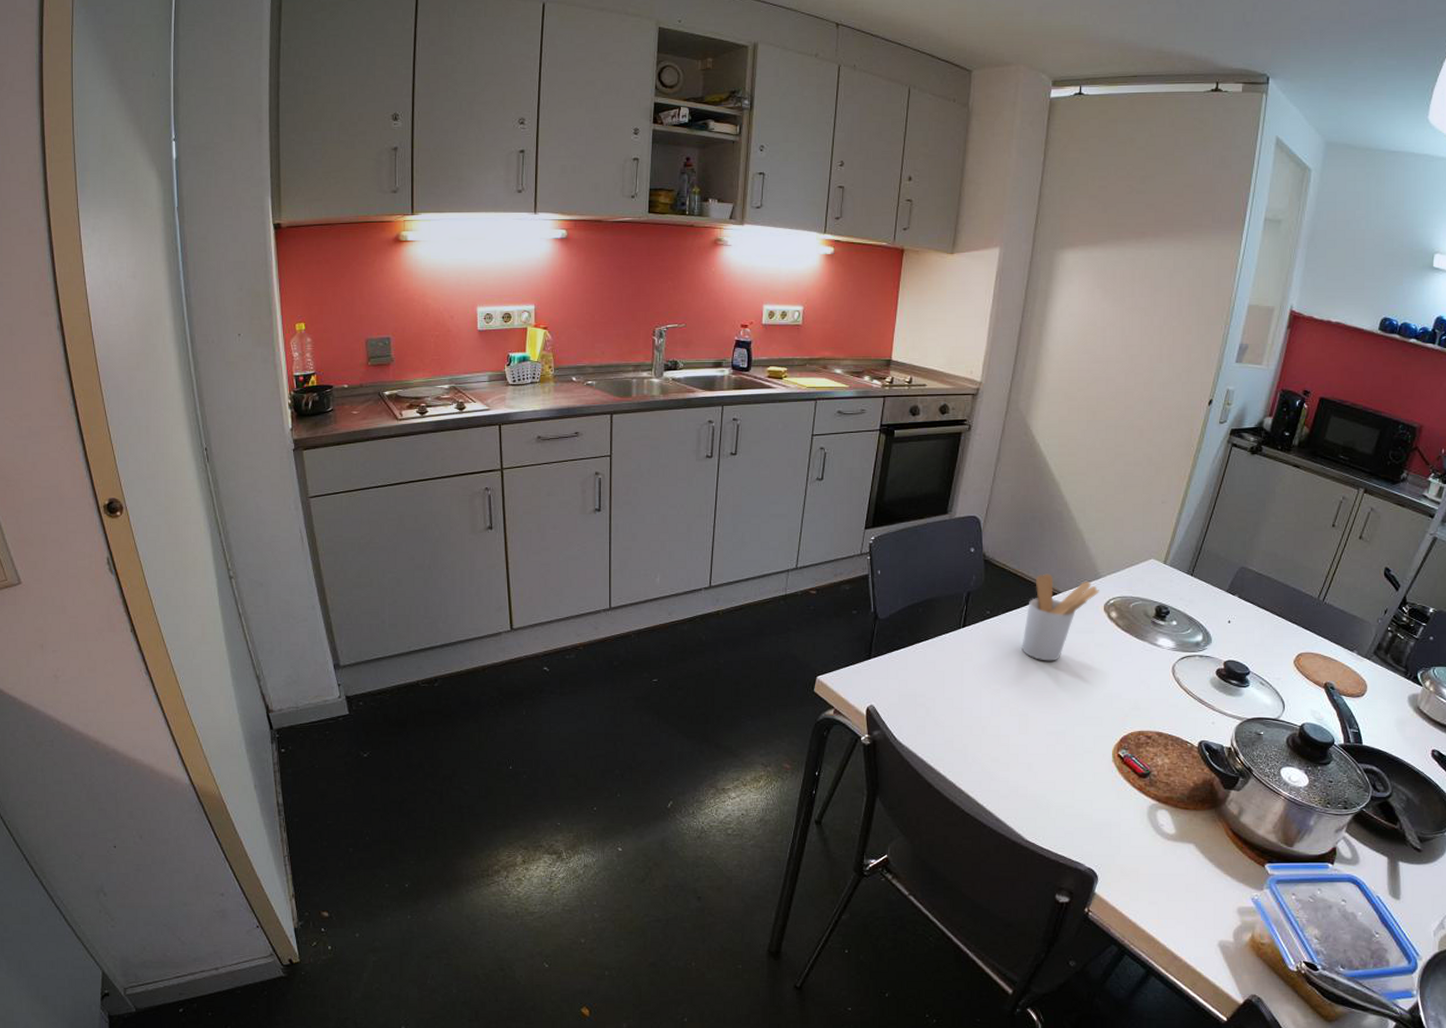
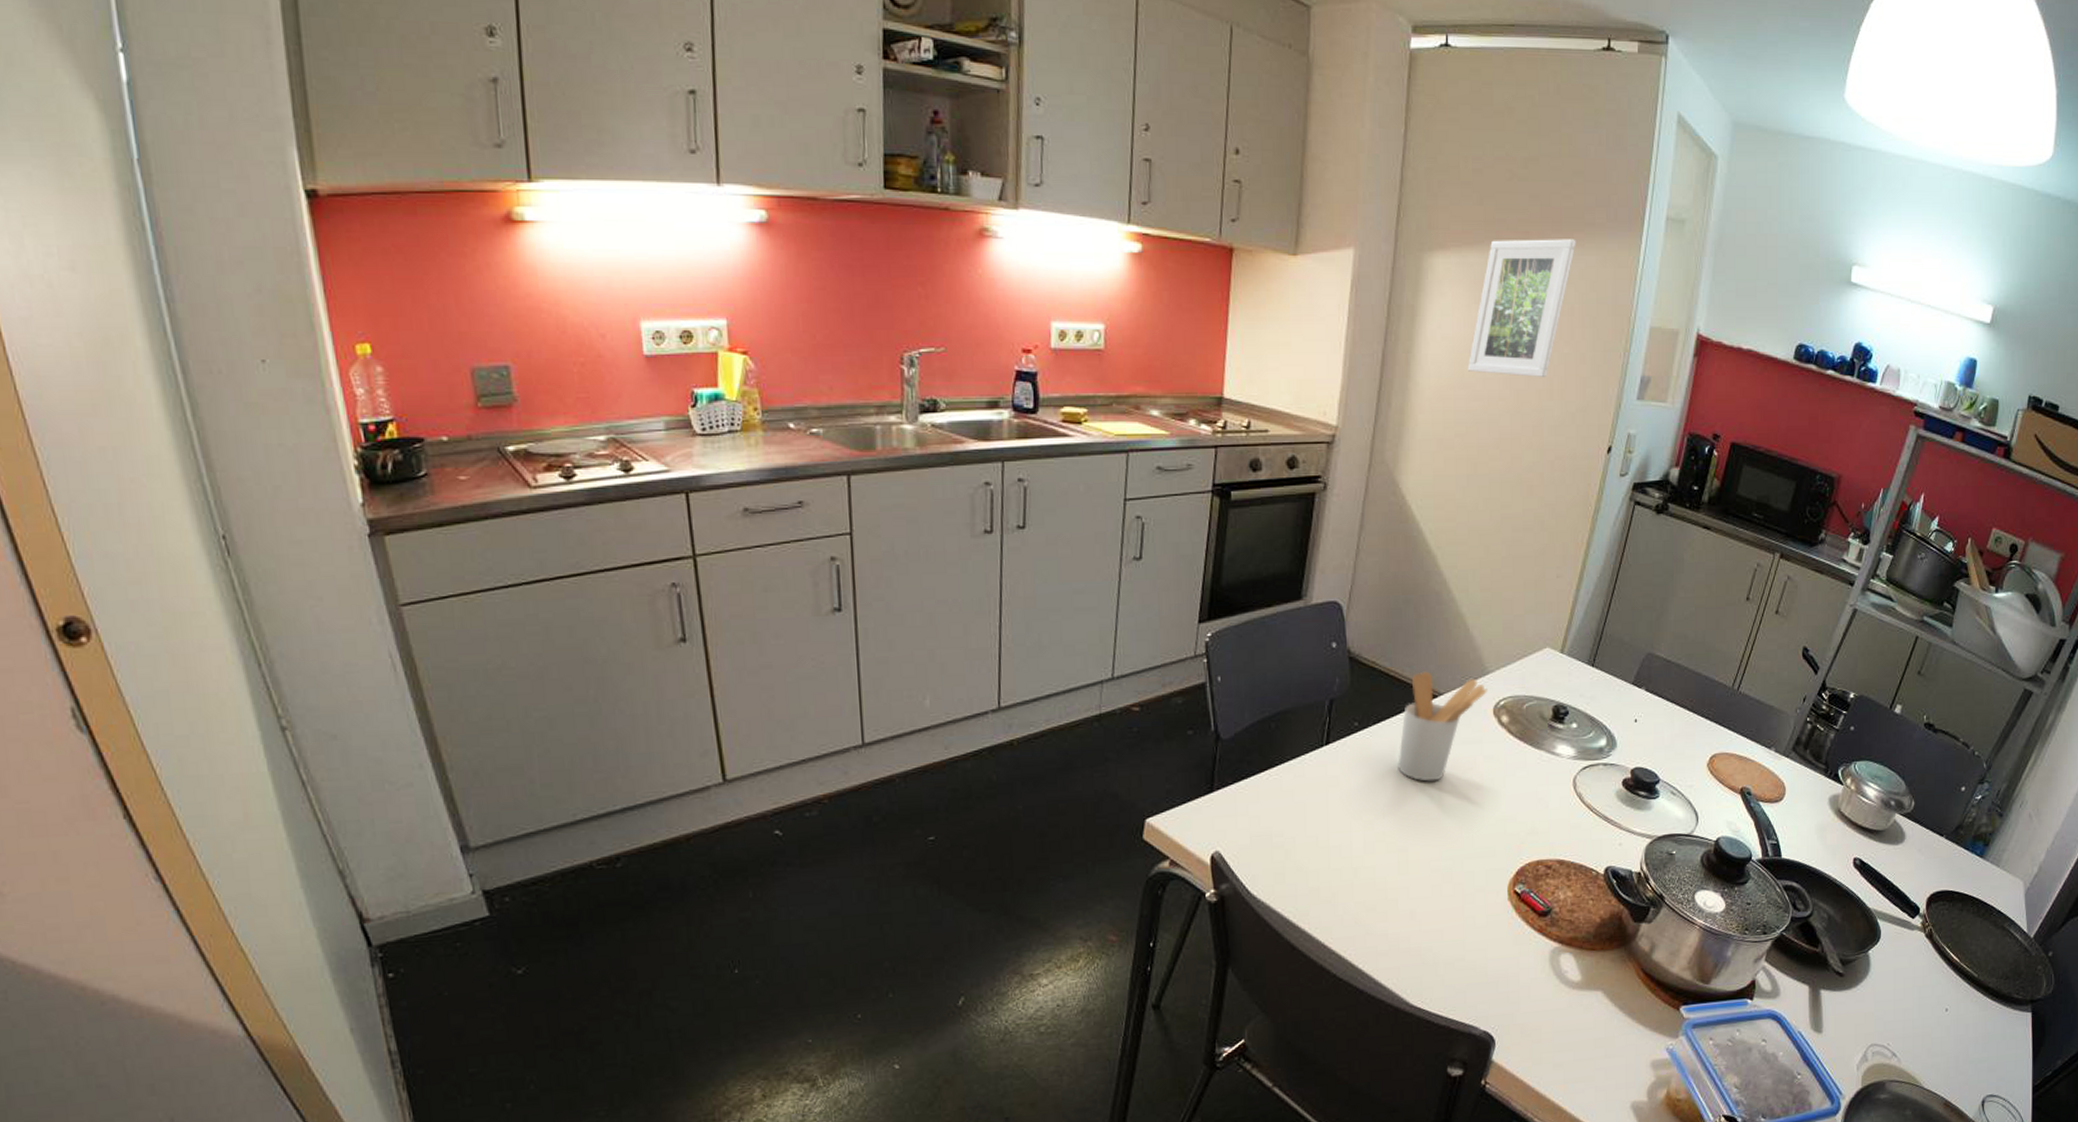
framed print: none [1090,237,1185,345] -> present [1467,239,1576,377]

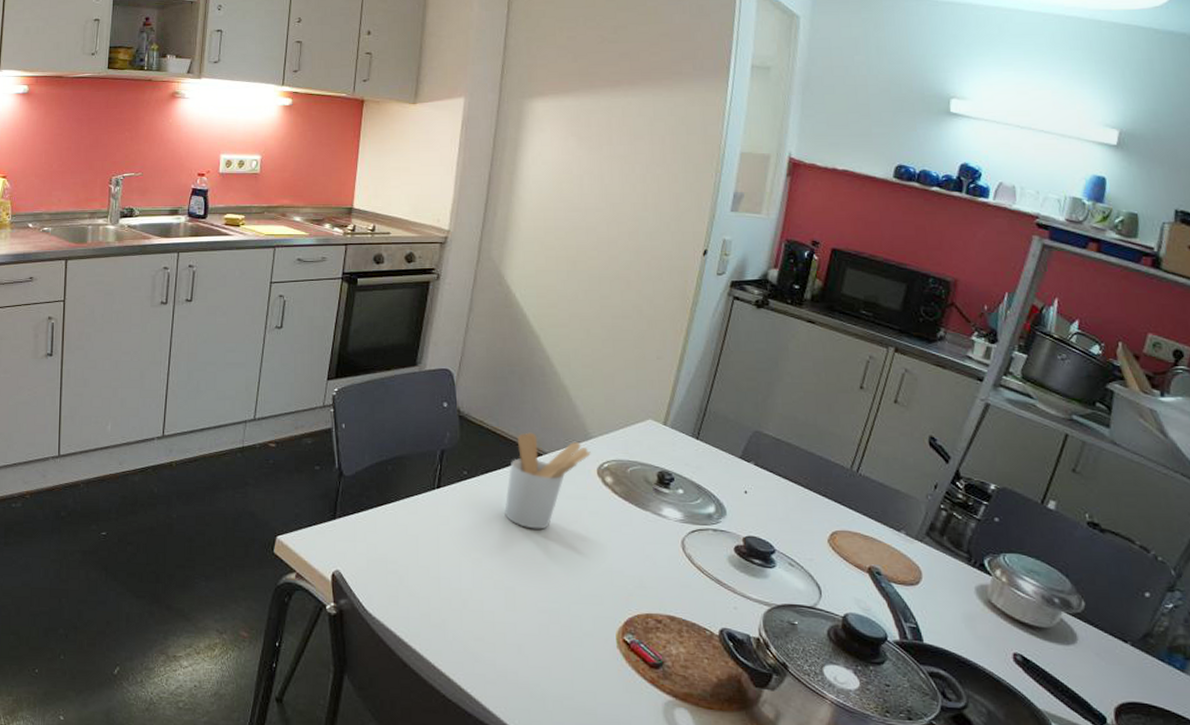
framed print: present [1467,239,1576,377] -> none [565,85,665,193]

